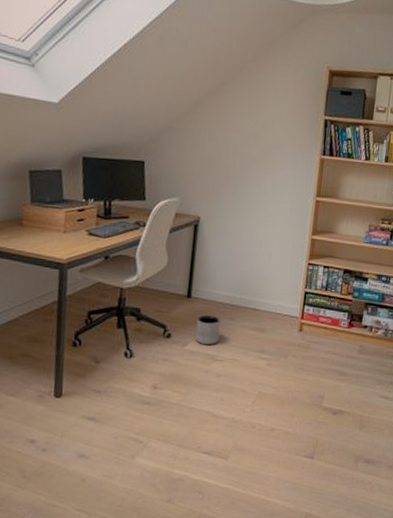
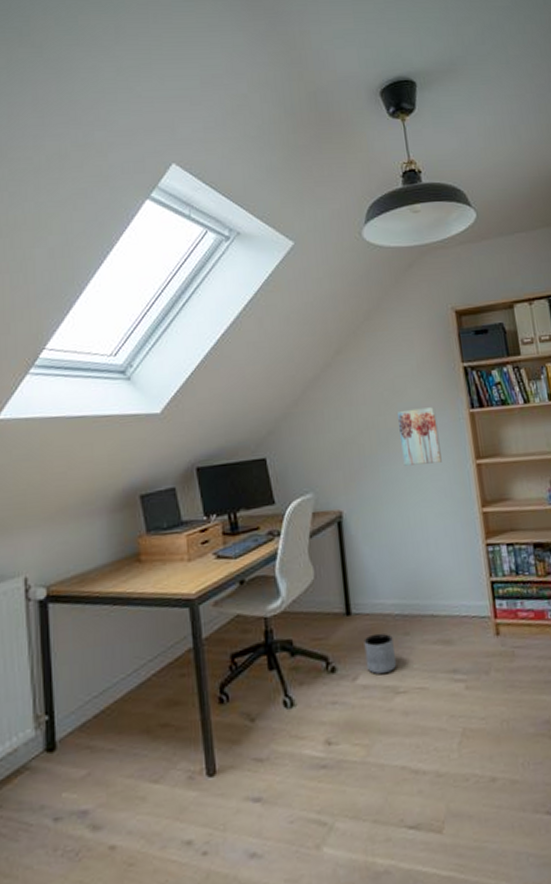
wall art: none [258,145,294,194] -> present [396,407,442,466]

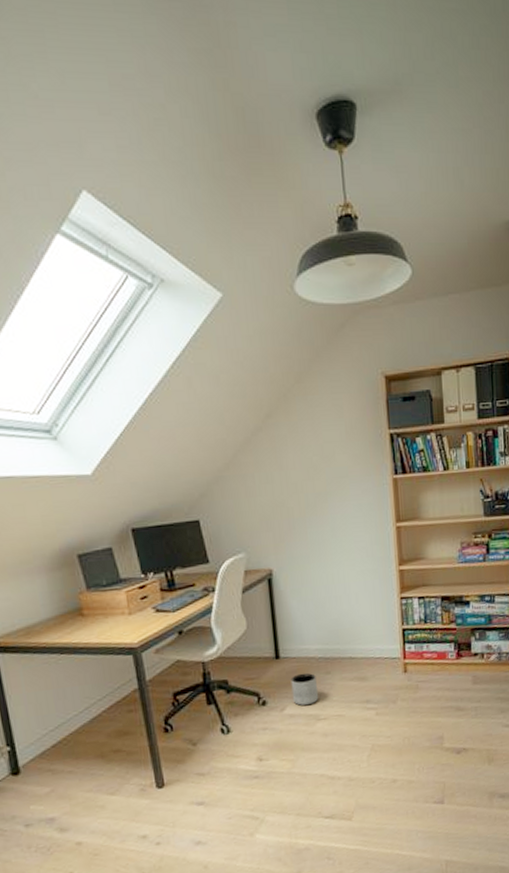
wall art: present [396,407,442,466] -> none [324,473,365,528]

